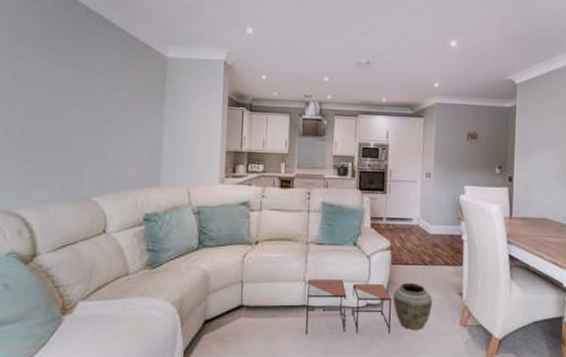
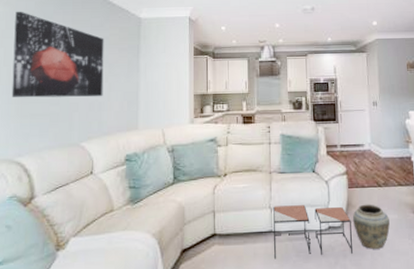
wall art: none [10,37,123,147] -> present [11,11,104,98]

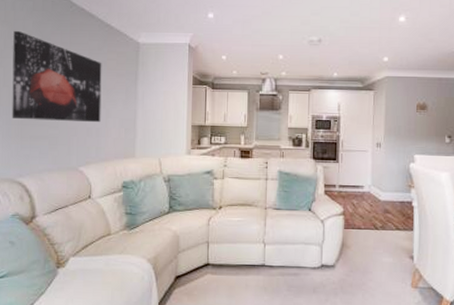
side table: present [273,205,352,259] -> none [266,241,344,292]
vase: present [353,204,390,249] -> none [347,245,384,290]

